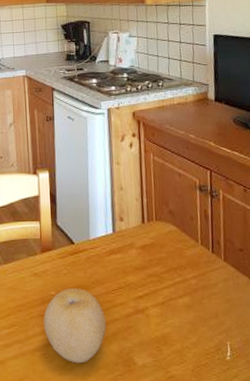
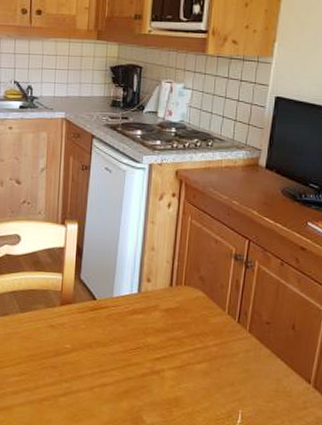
fruit: present [43,288,107,364] -> none [55,343,120,417]

